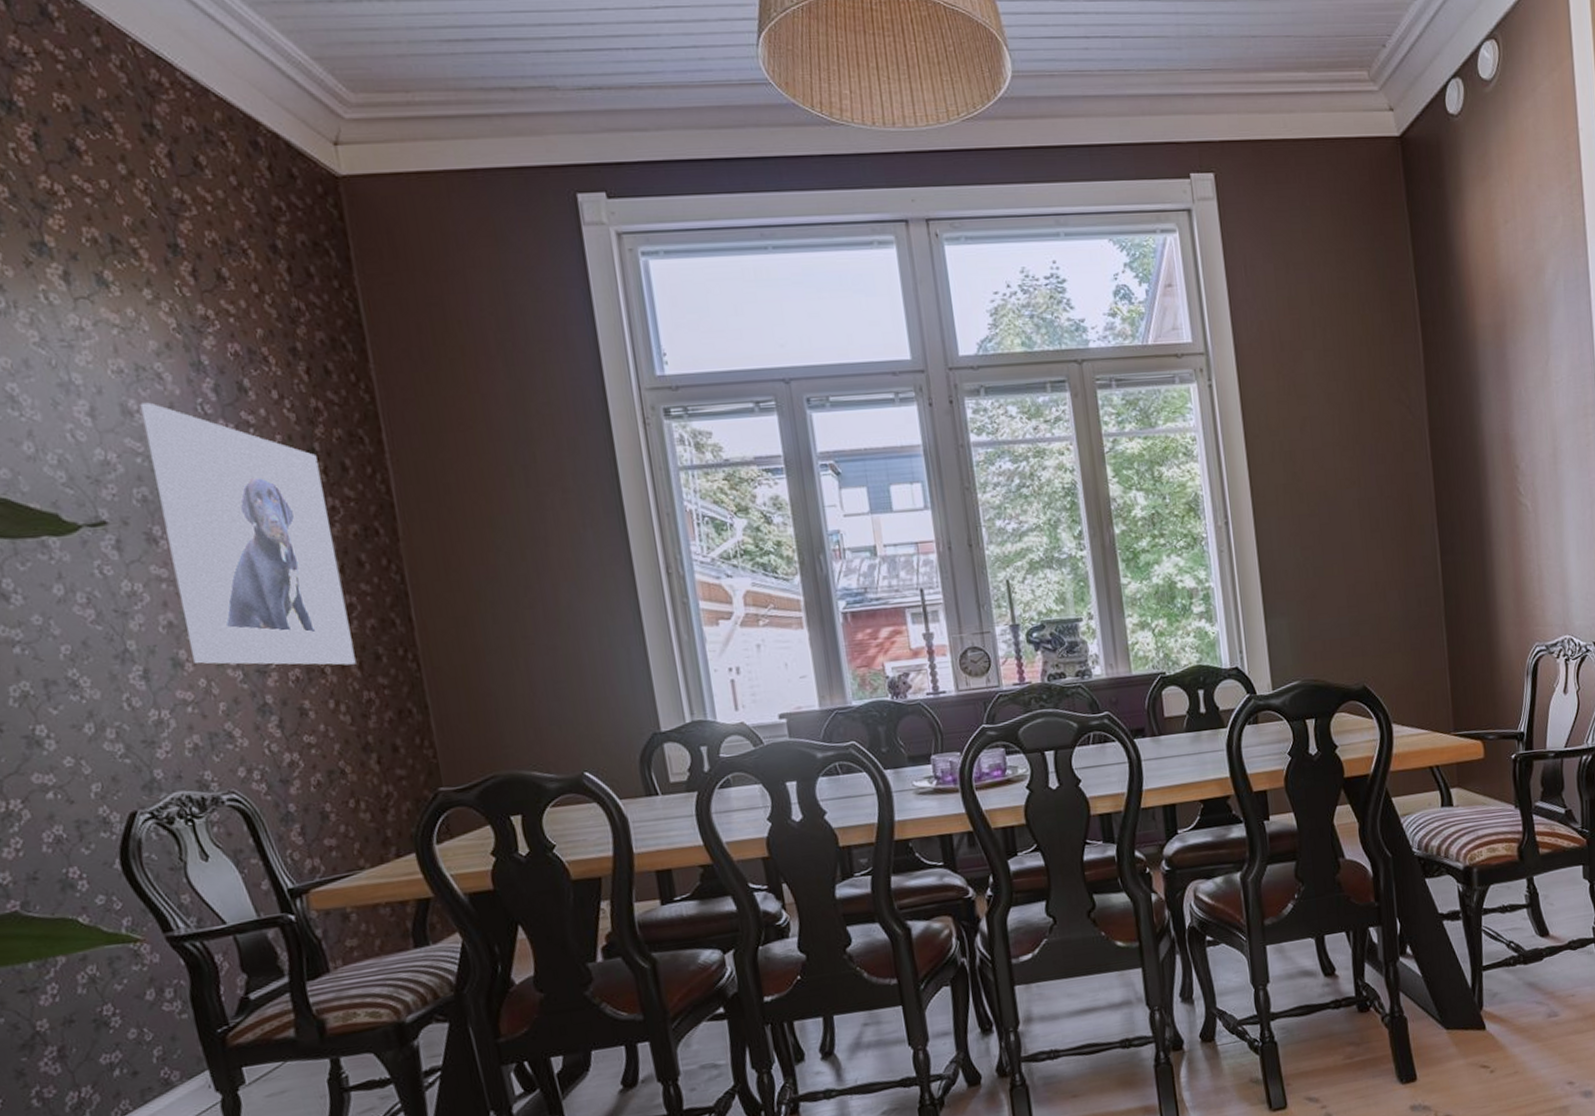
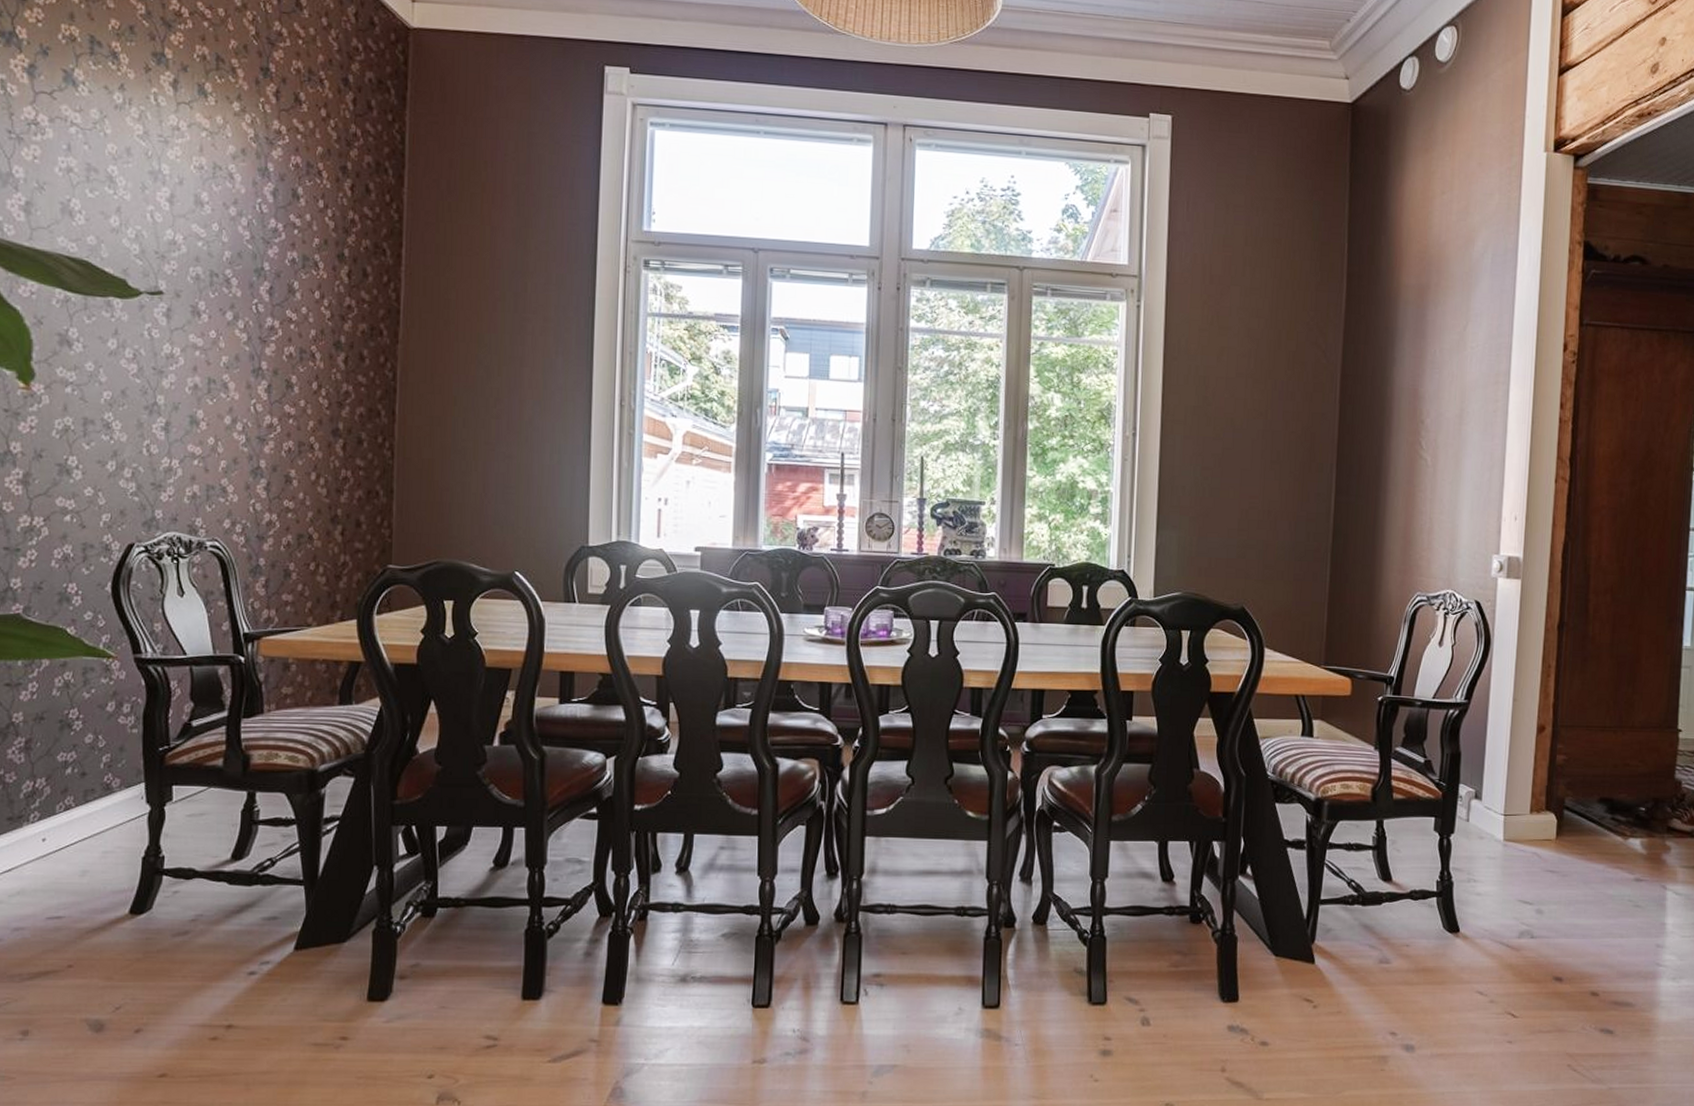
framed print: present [140,402,356,666] -> none [208,196,345,445]

